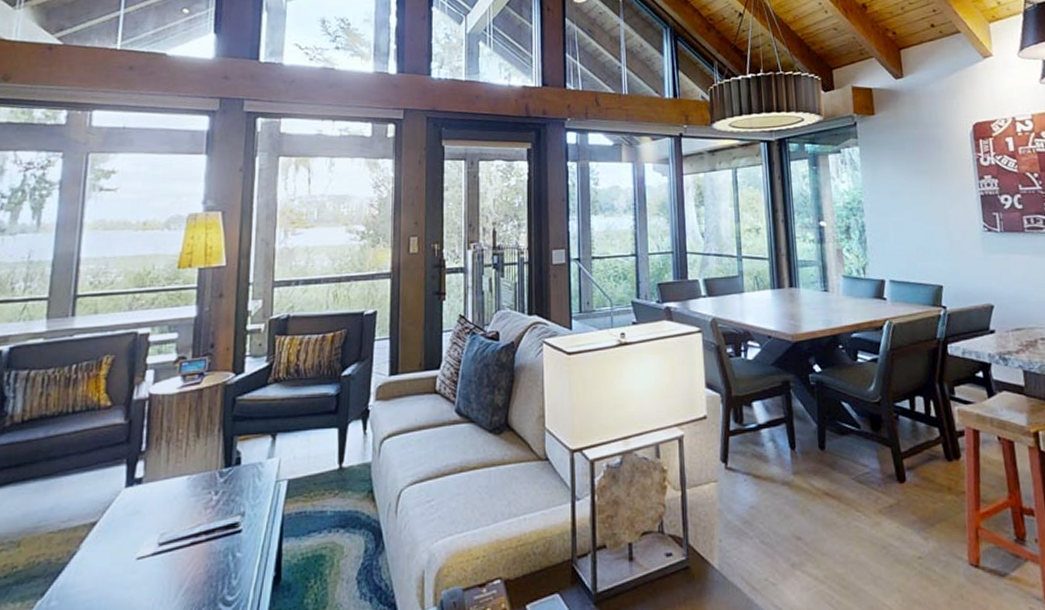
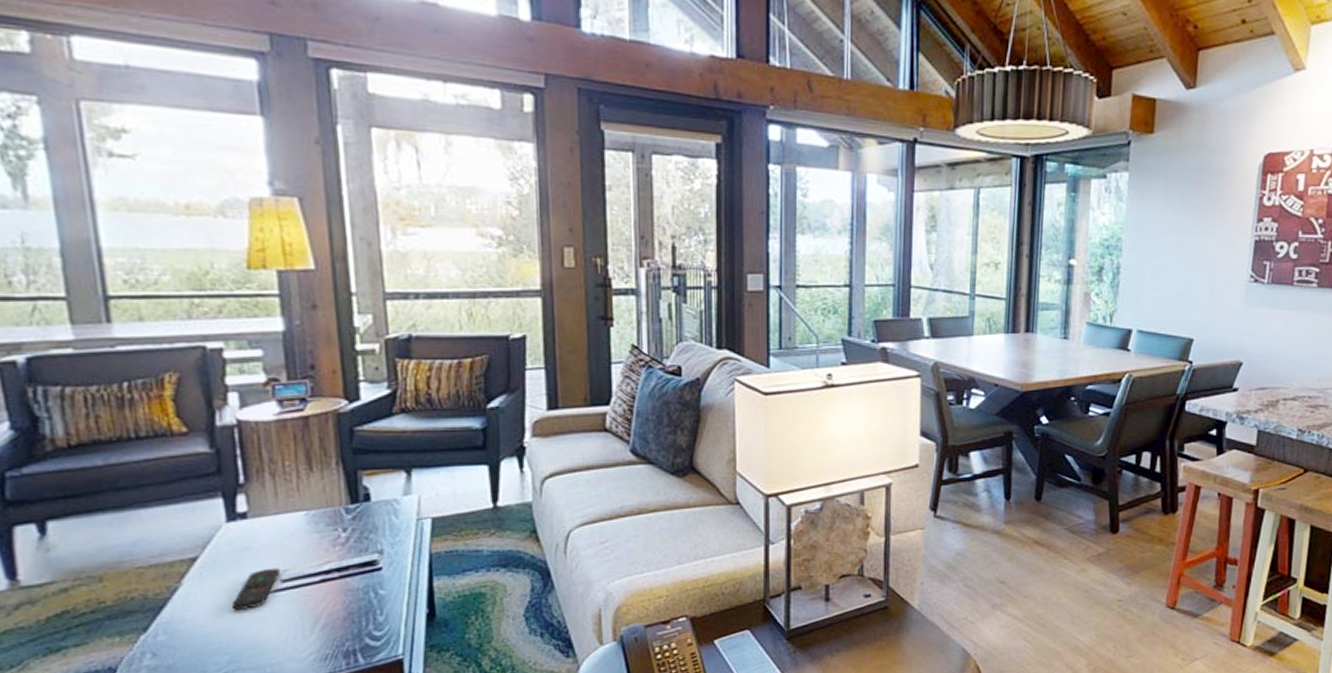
remote control: none [115,531,159,575] -> present [231,568,280,611]

